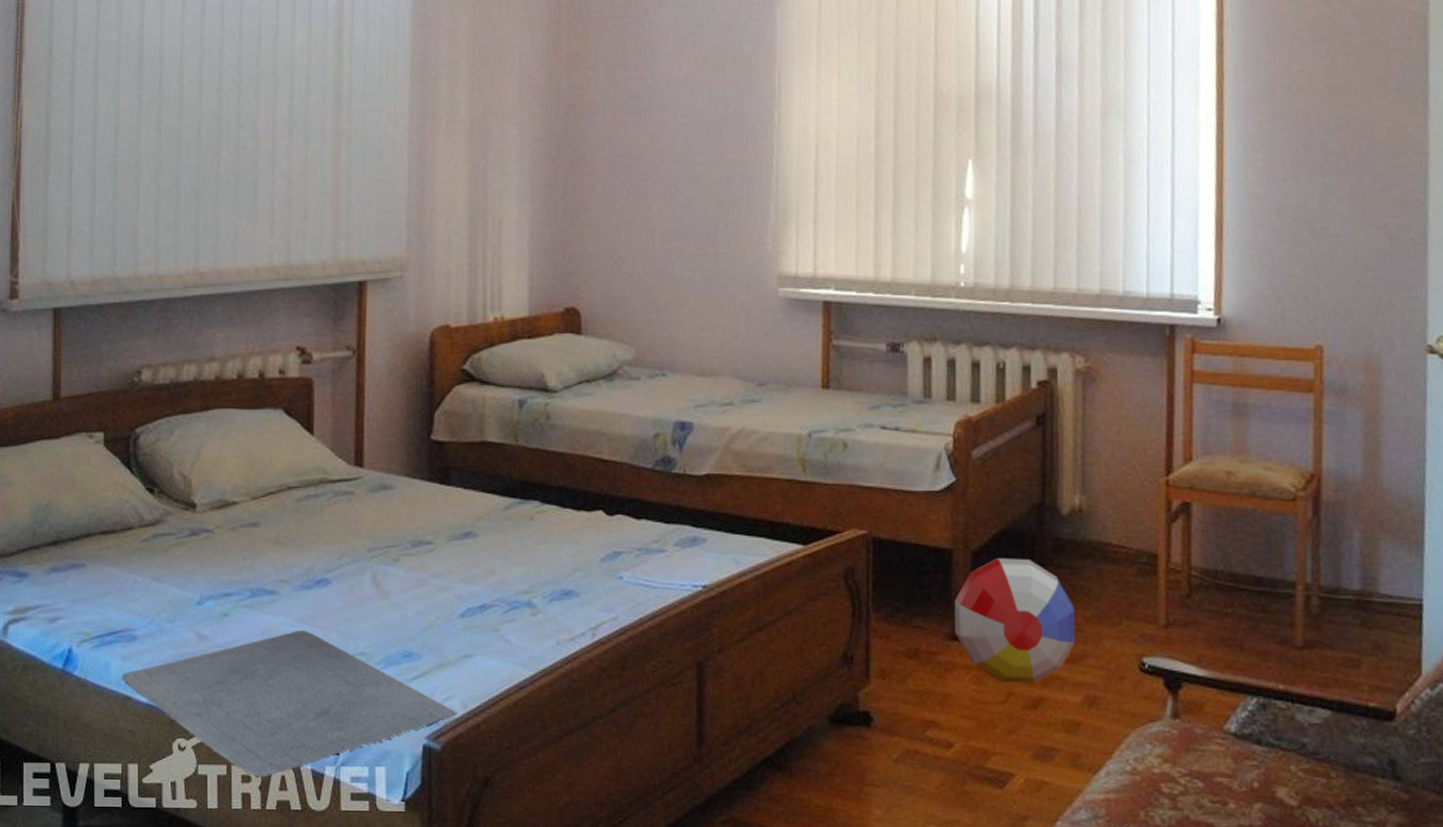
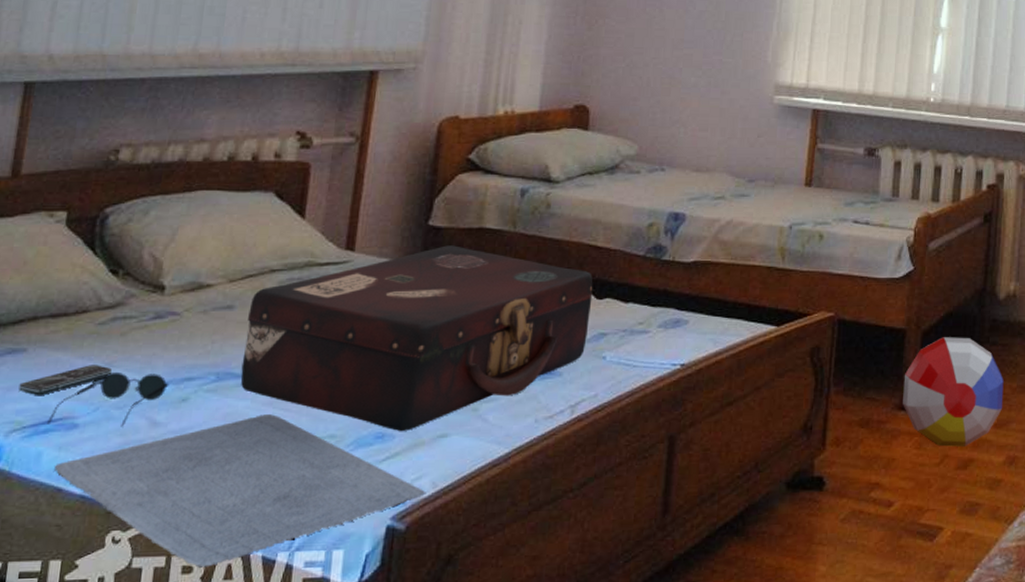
mobile phone: none [83,580,160,609] -> present [18,365,113,396]
sunglasses: none [111,588,211,640] -> present [47,373,169,427]
suitcase: none [272,460,603,650] -> present [240,245,593,431]

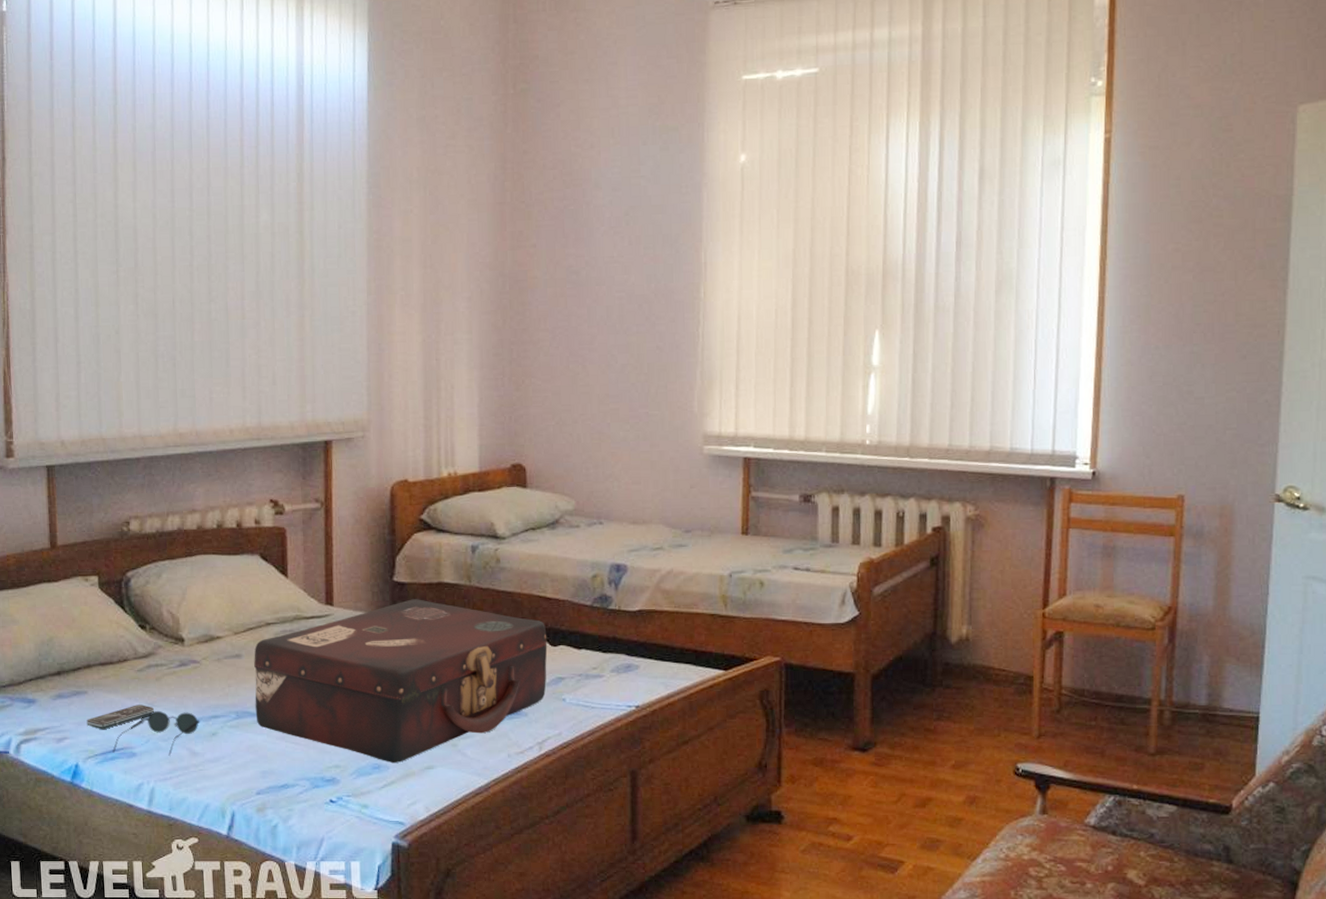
bath mat: present [54,414,426,569] -> none [123,747,422,873]
beachball: present [903,337,1004,447] -> none [855,680,960,786]

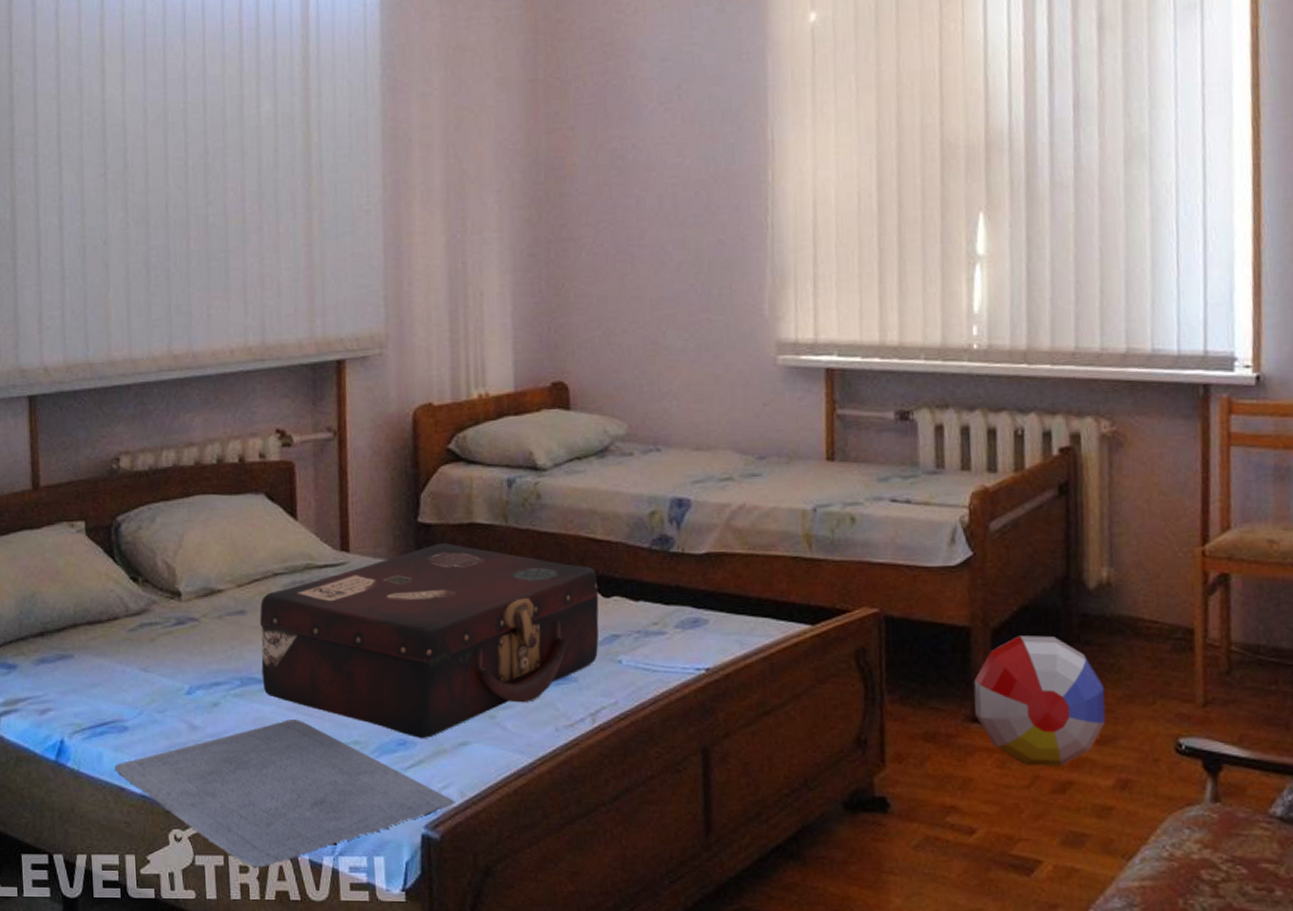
mobile phone: present [86,704,155,730] -> none [73,670,149,700]
sunglasses: present [112,711,200,756] -> none [102,678,200,730]
bath mat: none [123,747,422,873] -> present [114,719,456,869]
beachball: none [855,680,960,786] -> present [973,635,1106,766]

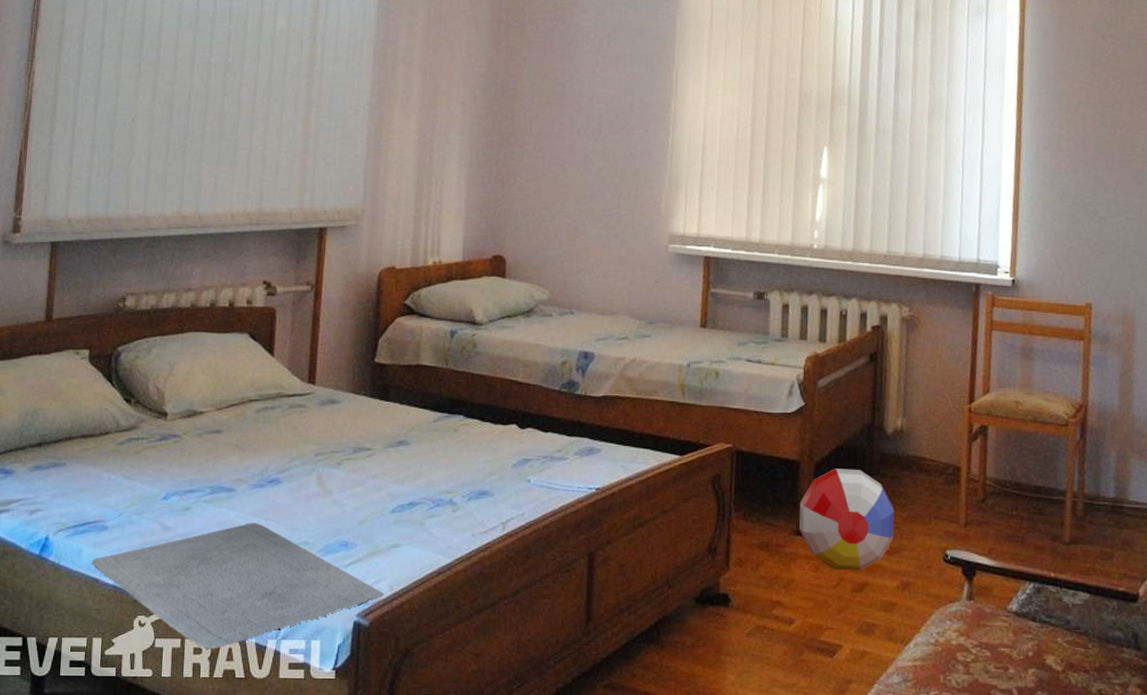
suitcase: present [260,543,599,738] -> none [230,380,516,540]

